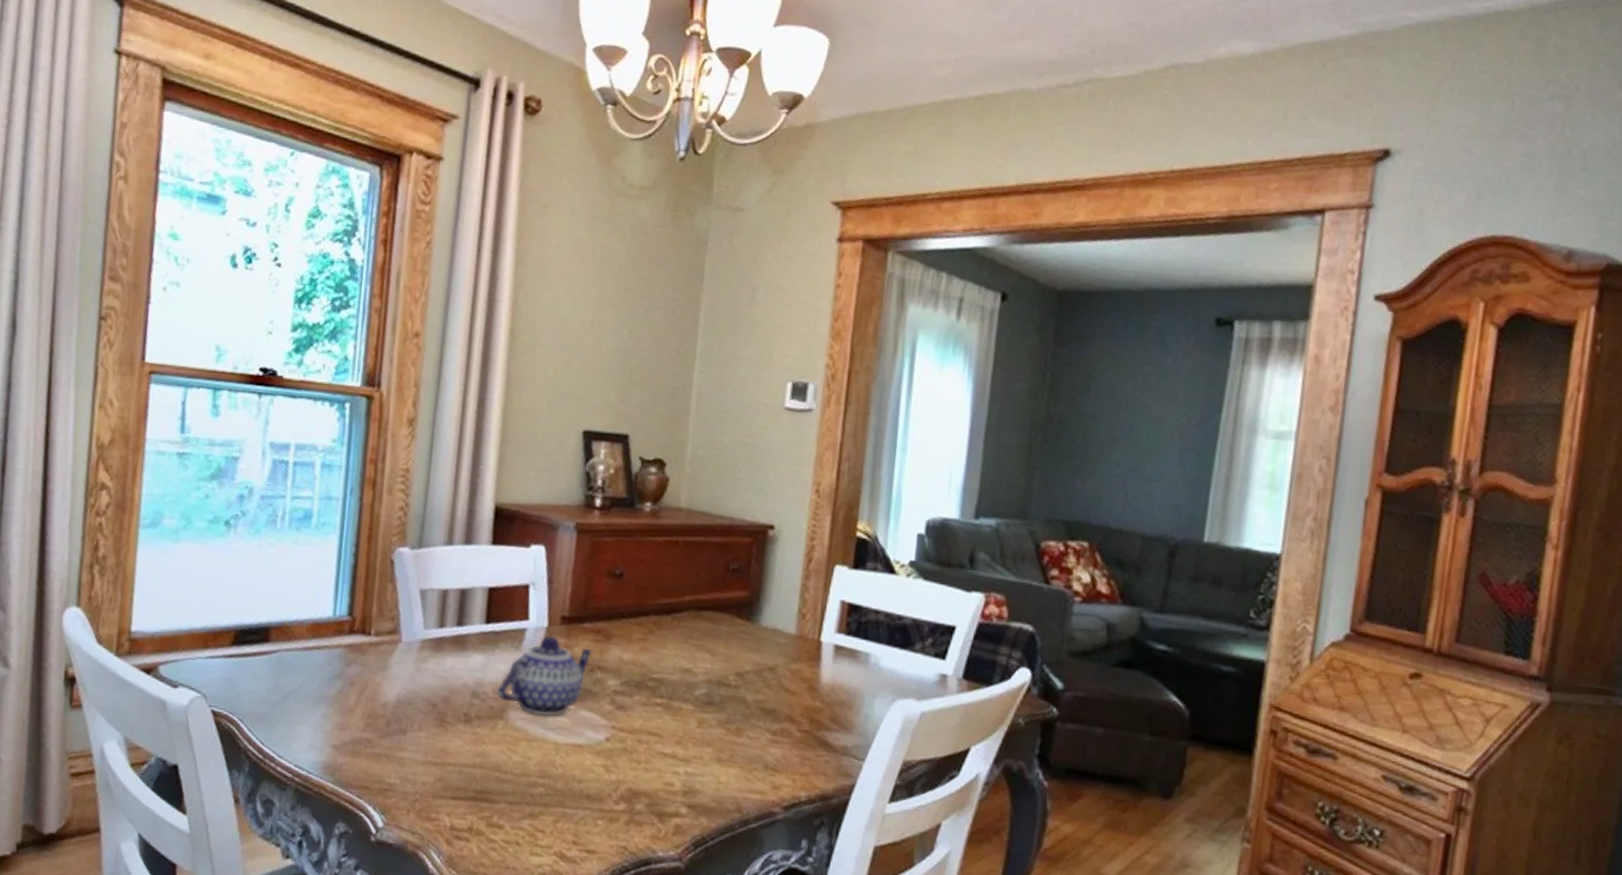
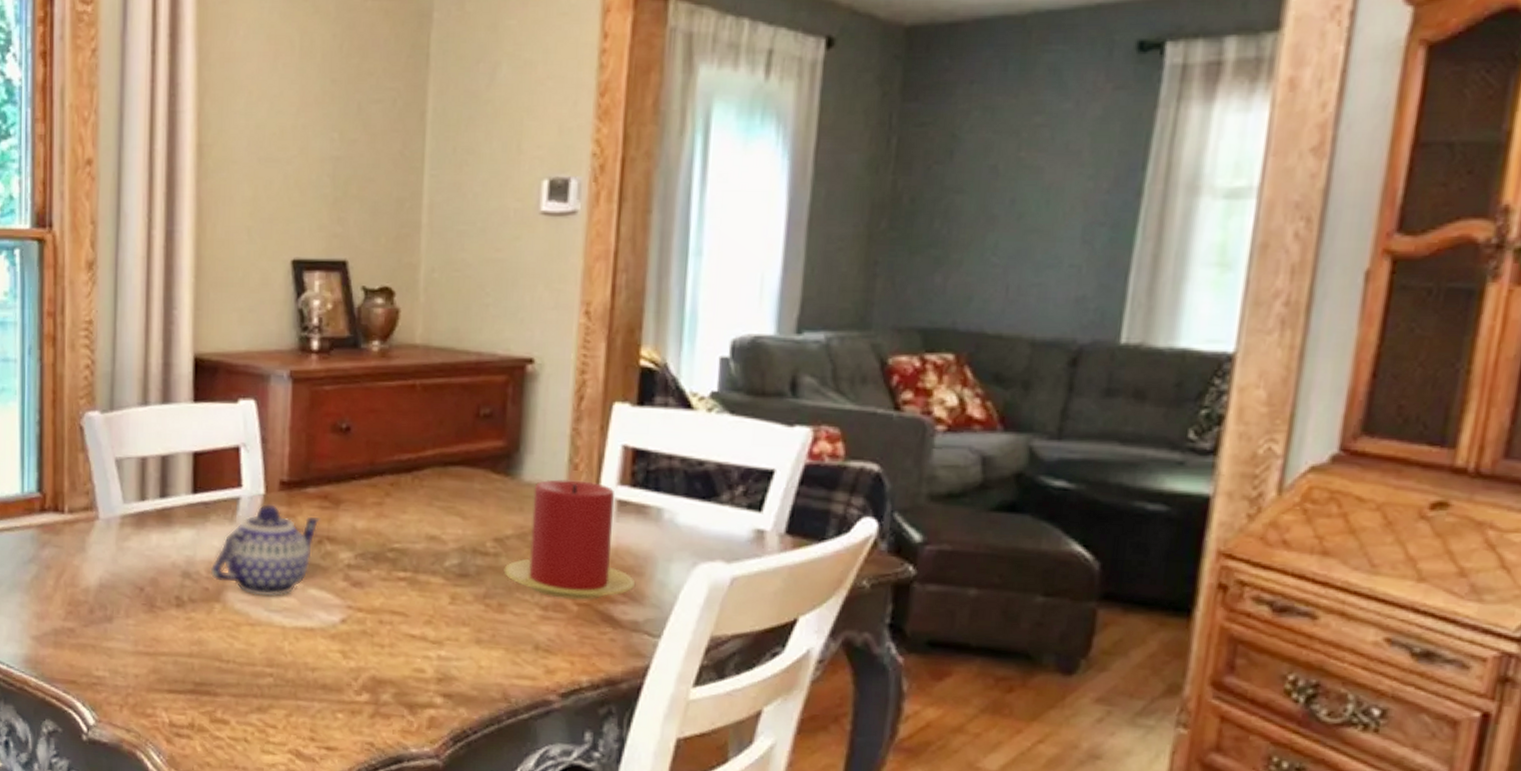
candle: none [742,626,847,728] -> present [503,479,636,600]

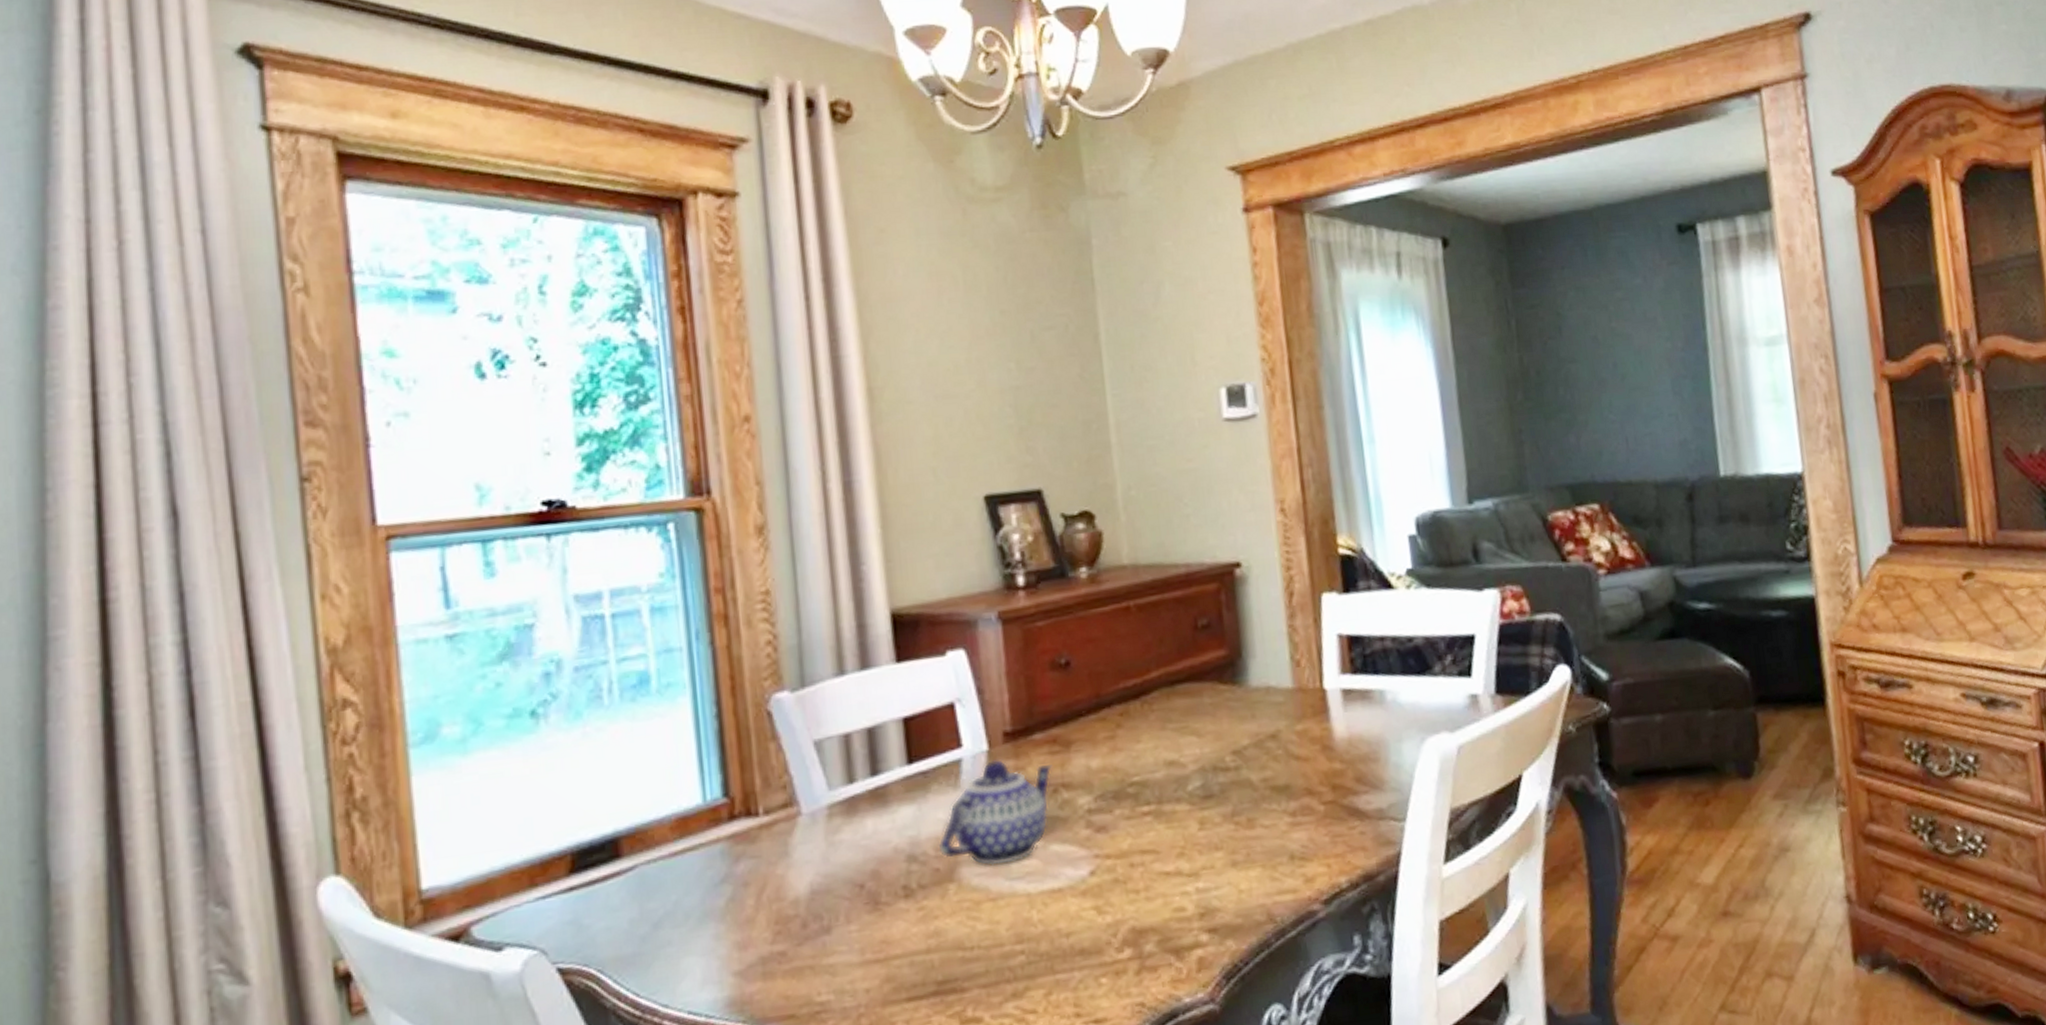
candle: present [503,479,636,600] -> none [1247,676,1374,801]

